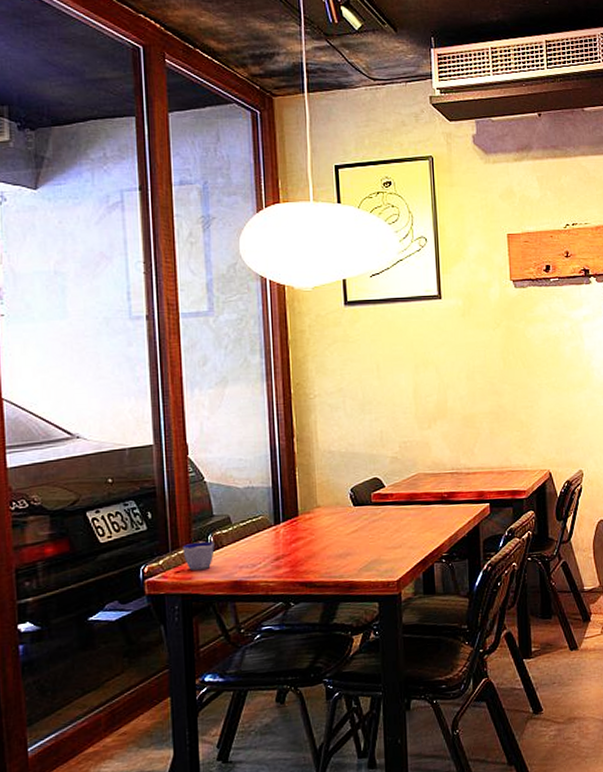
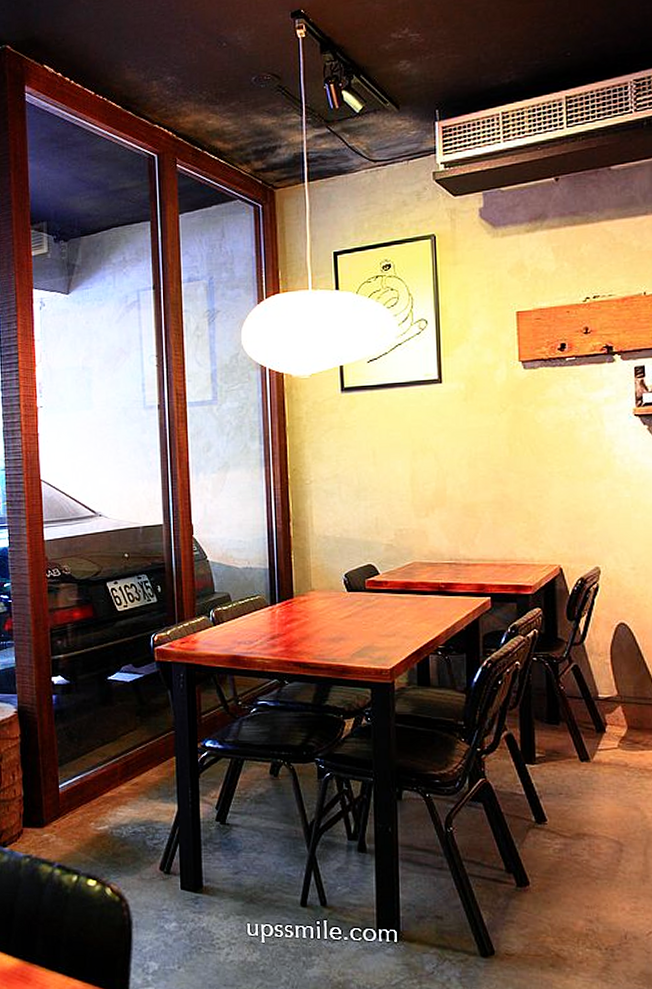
cup: present [182,541,215,570] -> none [187,616,216,642]

